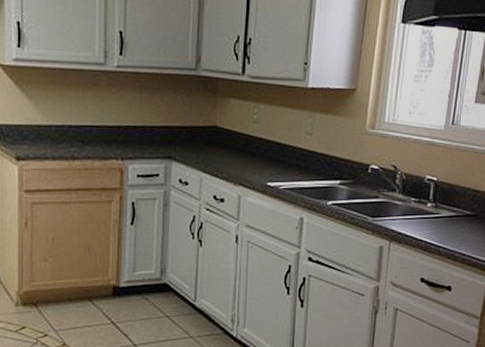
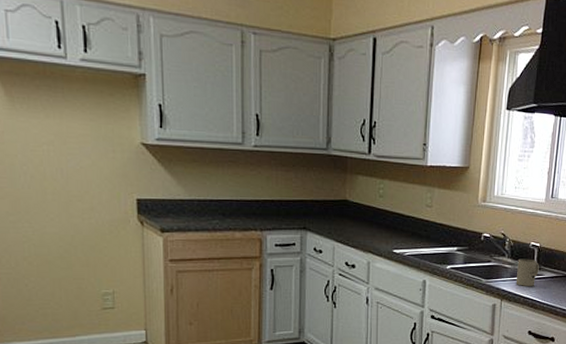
mug: none [407,194,435,226] -> present [516,258,539,286]

